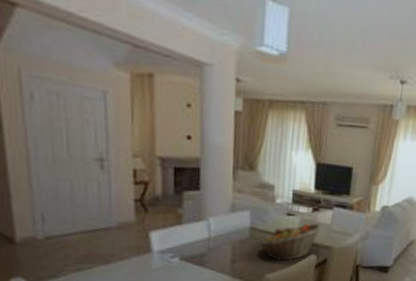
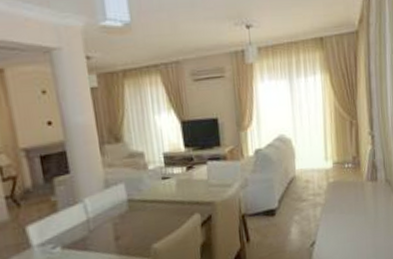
fruit basket: present [260,223,322,261] -> none [140,181,200,228]

